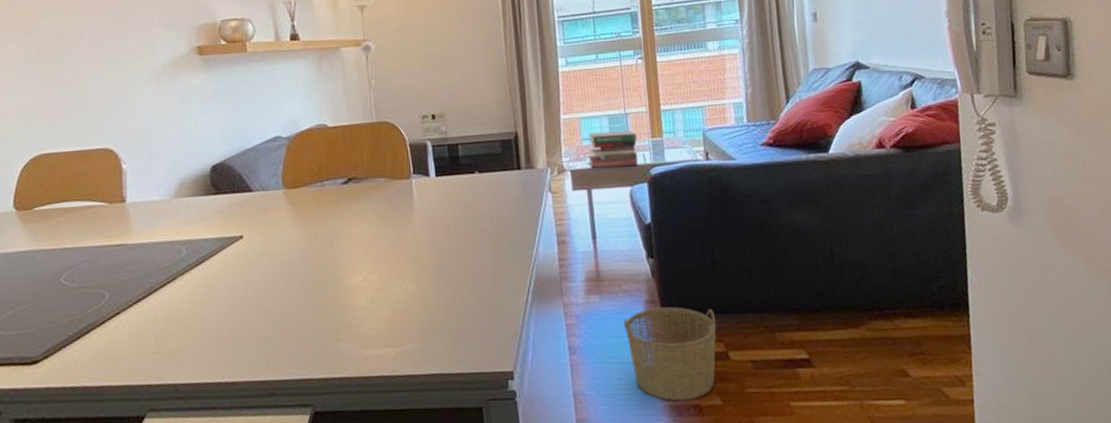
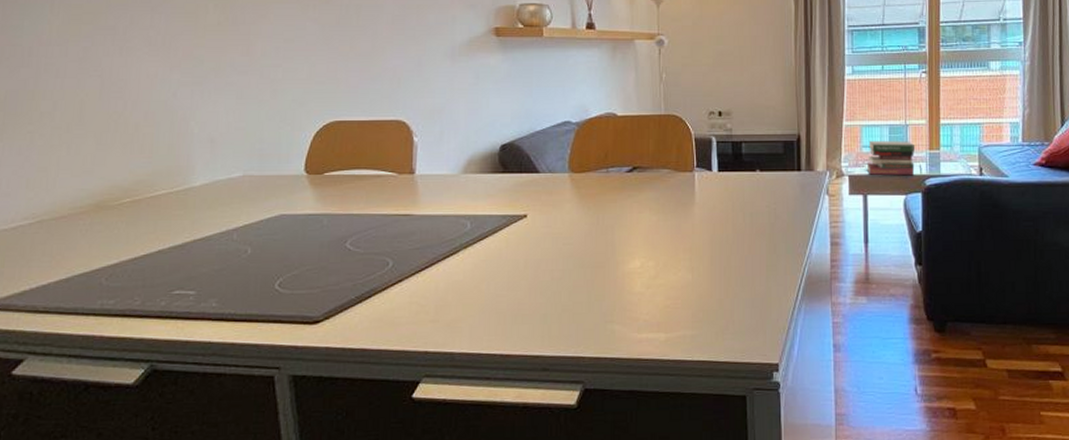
basket: present [623,306,717,402] -> none [888,313,977,403]

